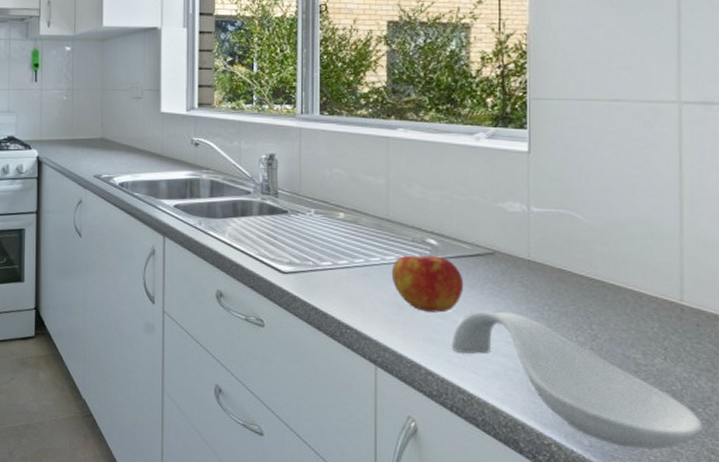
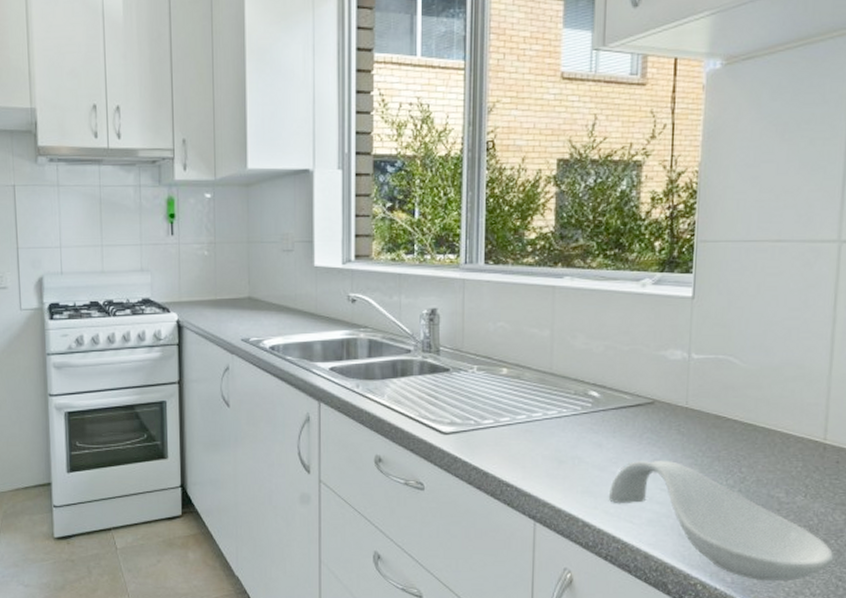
apple: present [391,255,464,313] -> none [552,408,624,465]

